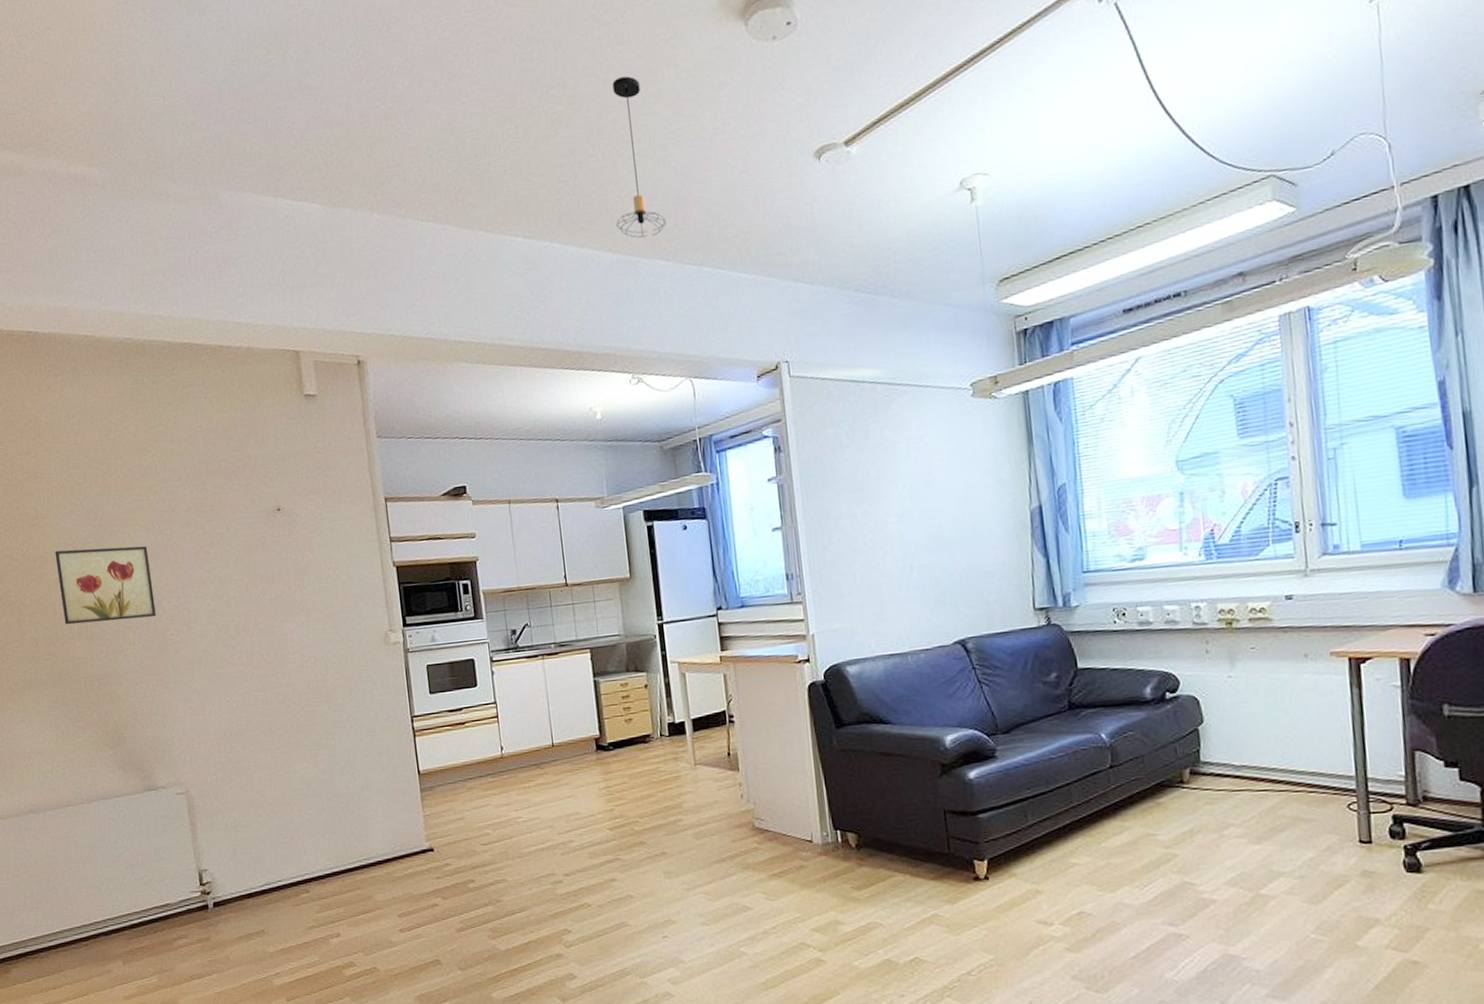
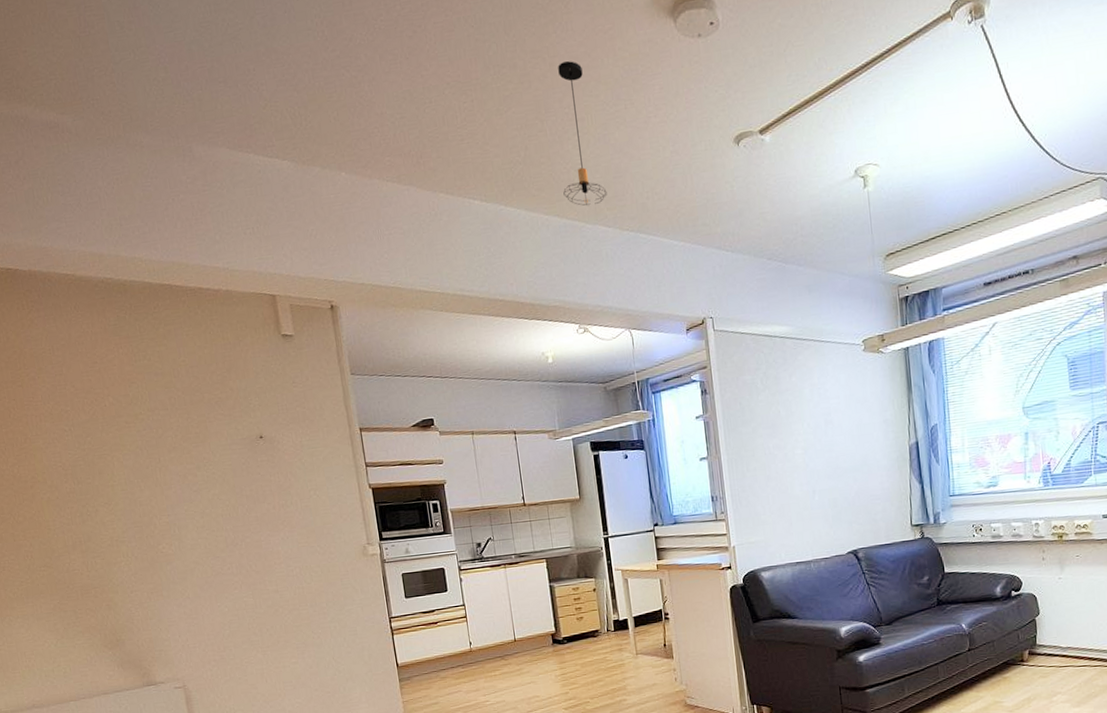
wall art: present [54,545,156,625] -> none [45,468,148,540]

